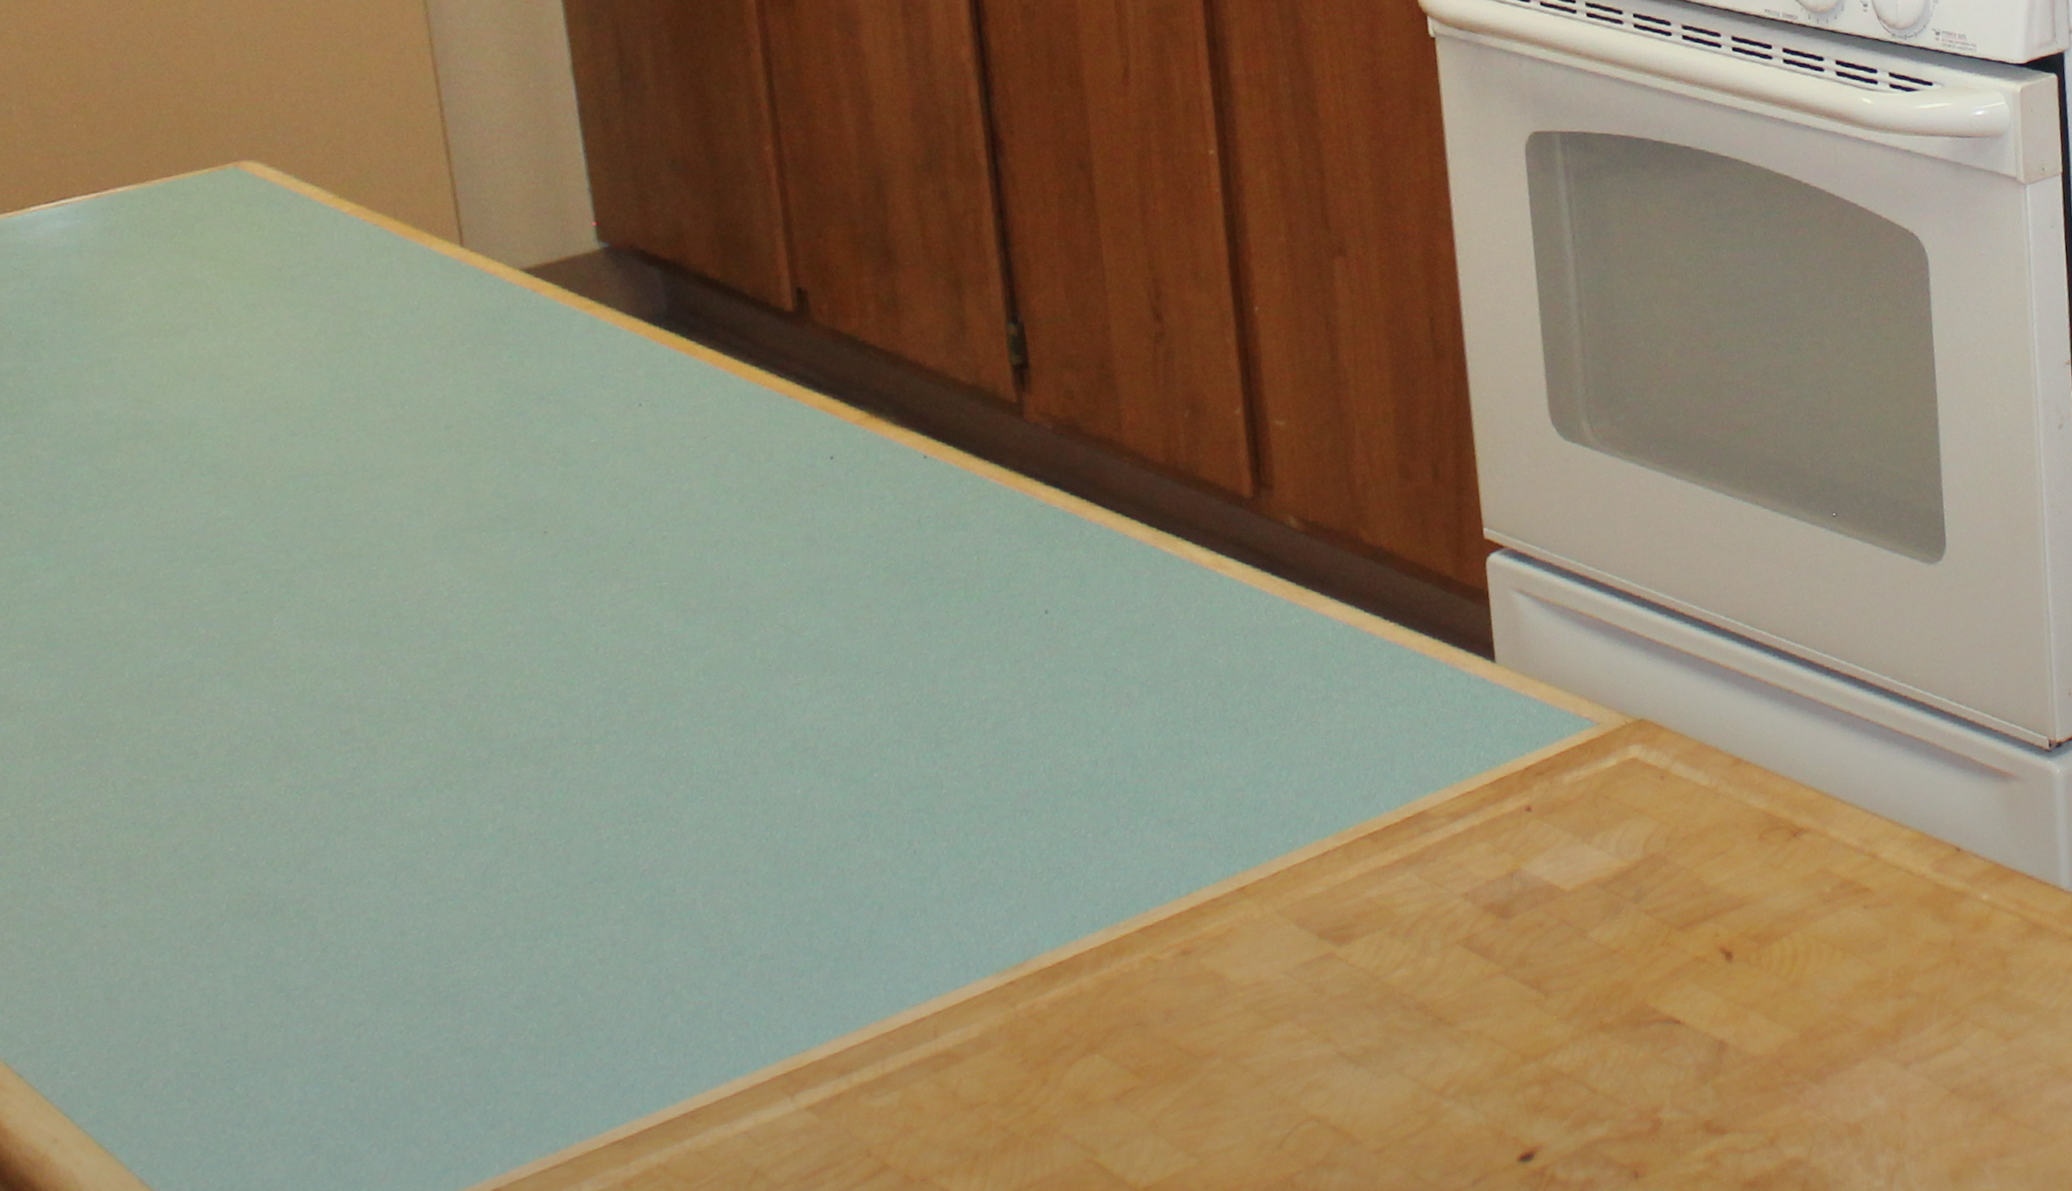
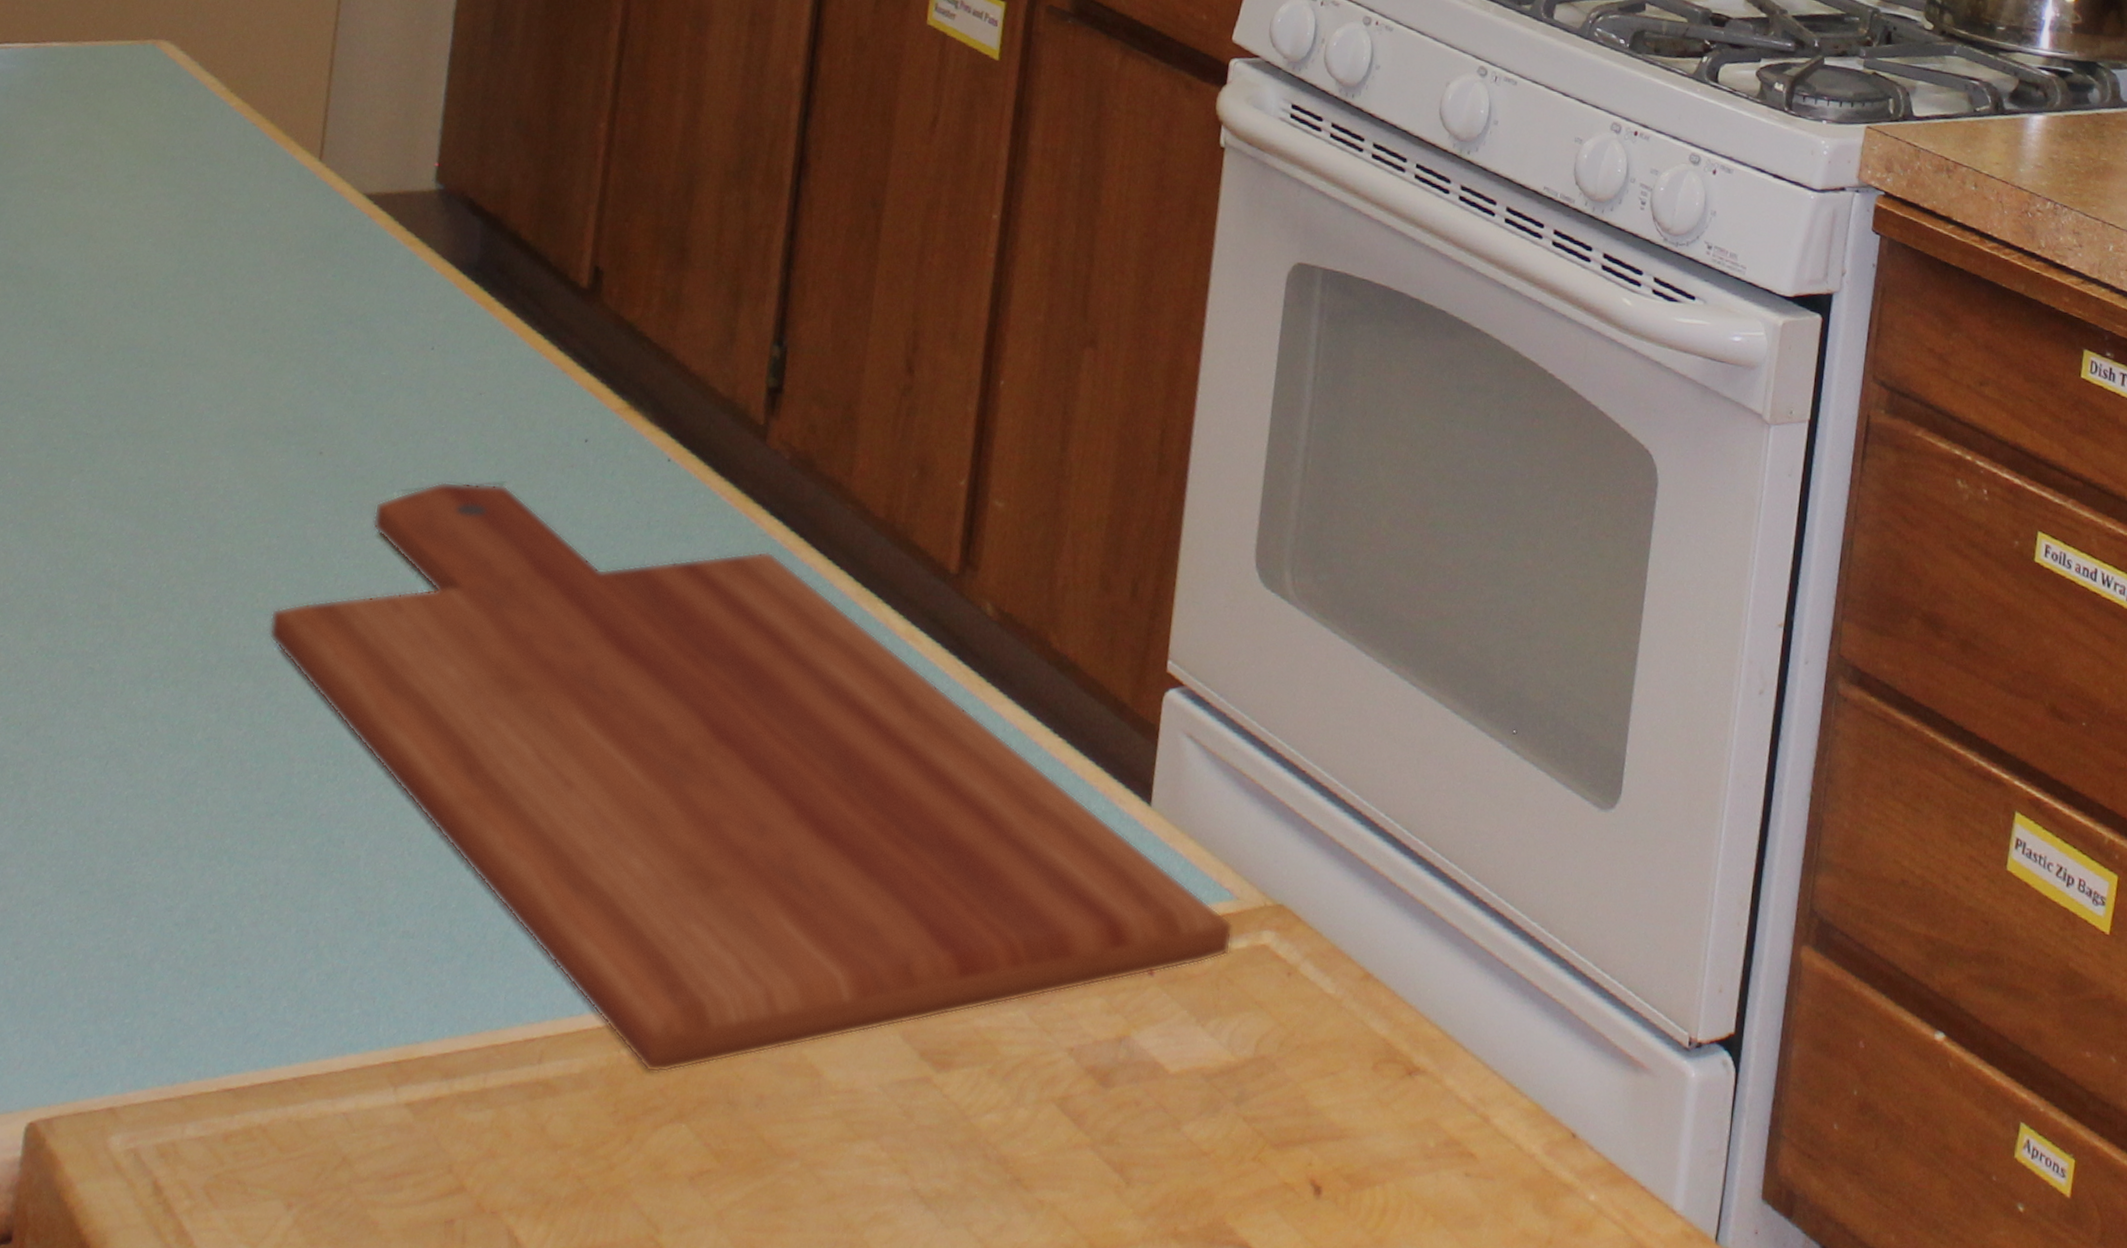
cutting board: none [534,519,1601,1018] -> present [269,481,1233,1074]

